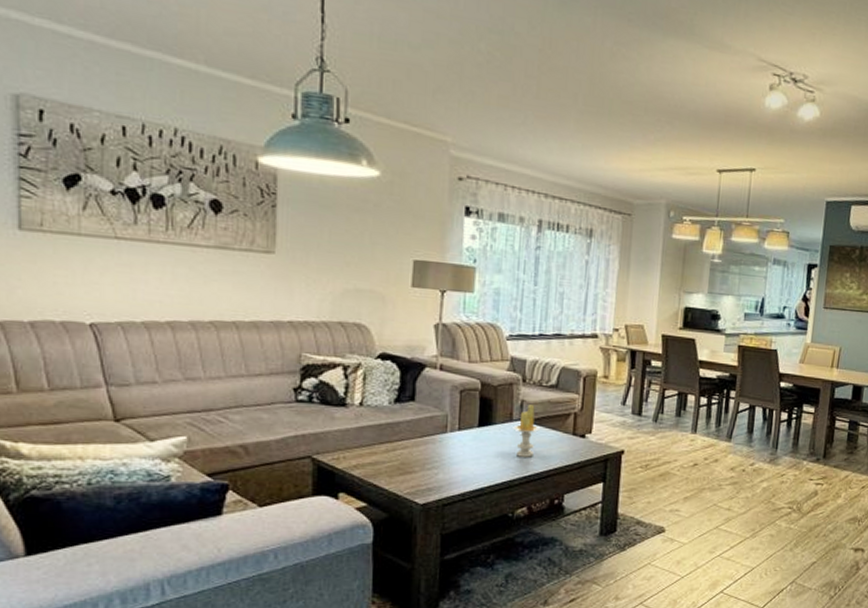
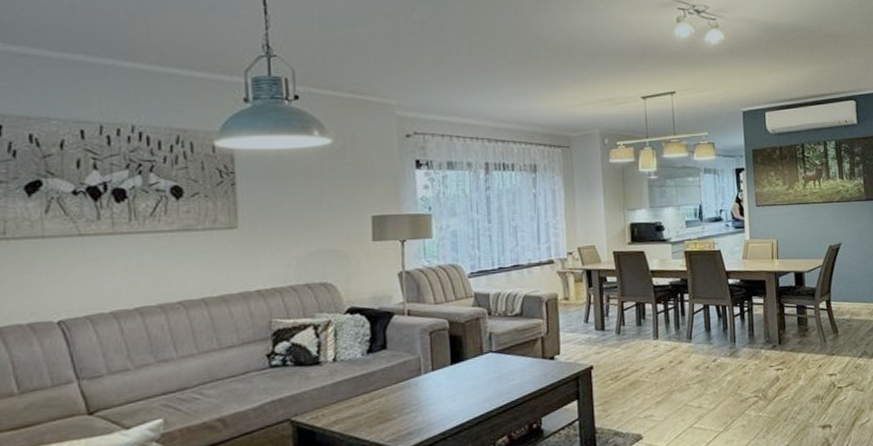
candle: present [513,405,540,457] -> none [484,335,510,388]

